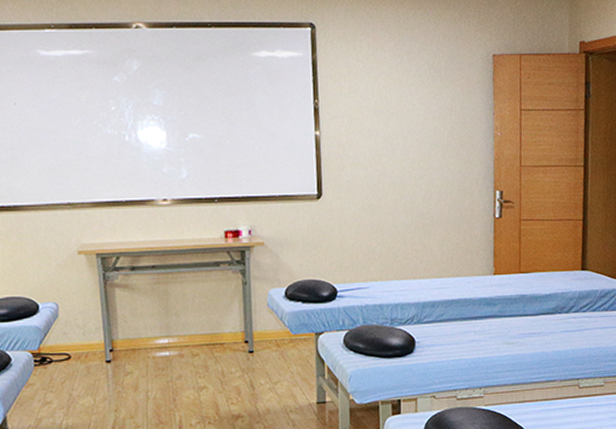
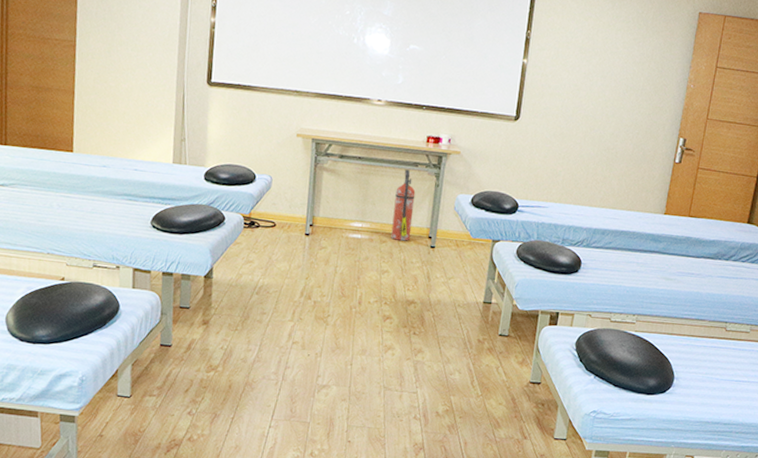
fire extinguisher: none [200,271,225,351] -> present [391,170,416,241]

